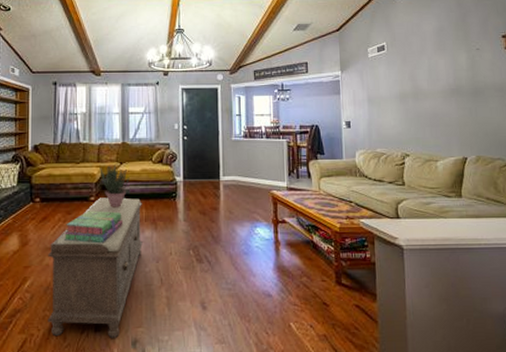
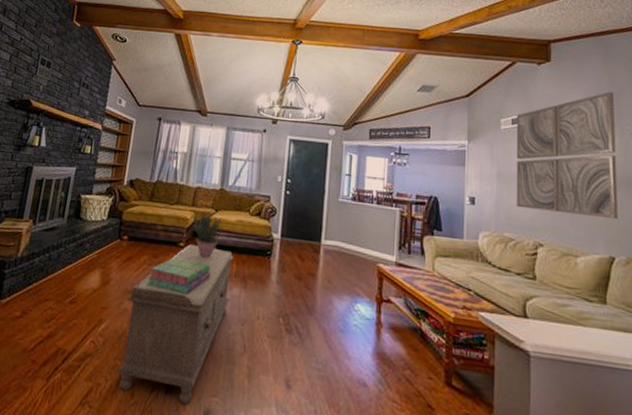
wall art: none [380,13,468,126] -> present [516,91,618,220]

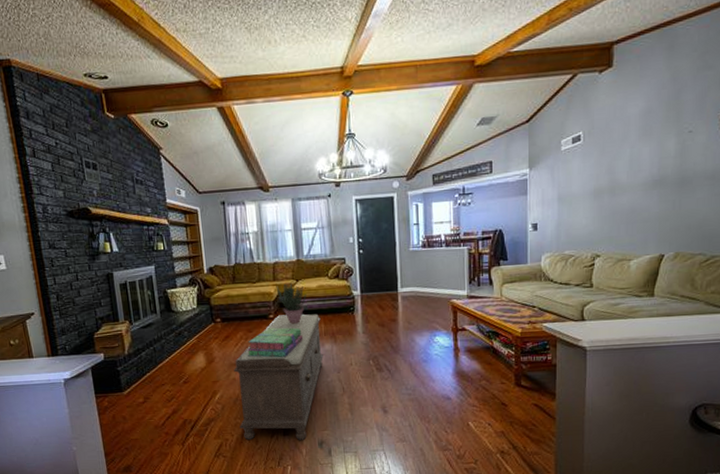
wall art: present [516,91,618,220] -> none [576,89,675,226]

